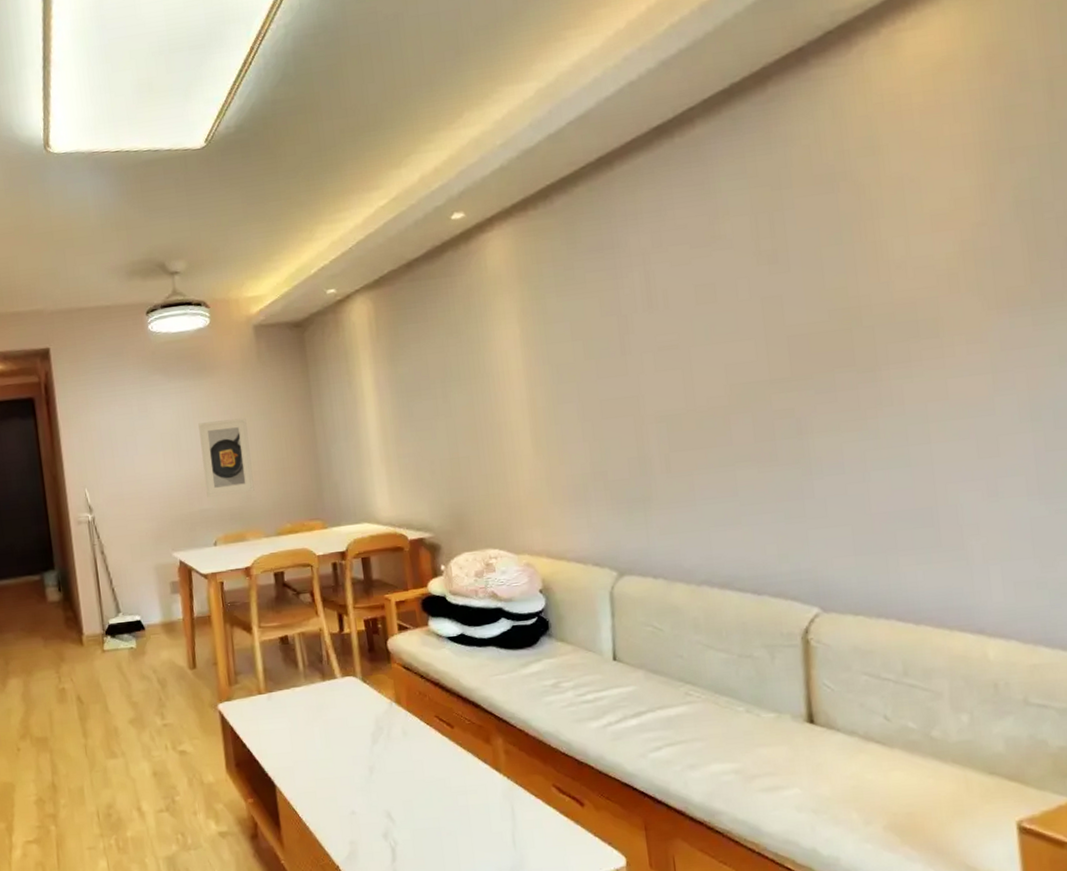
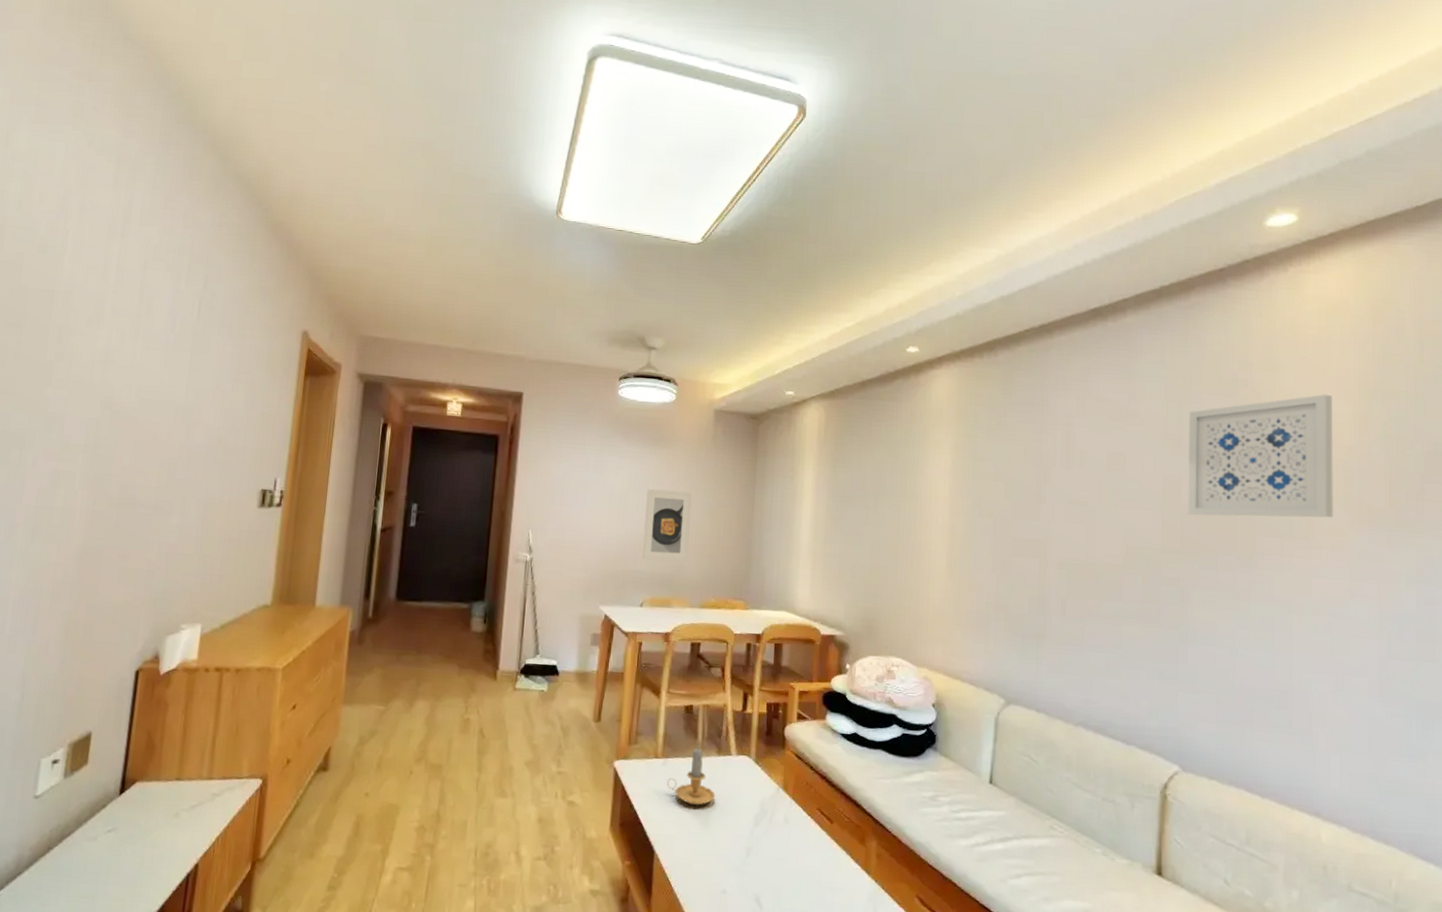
candle: none [275,676,327,734] -> present [667,747,715,806]
wall art: none [782,168,966,336] -> present [1188,394,1334,518]

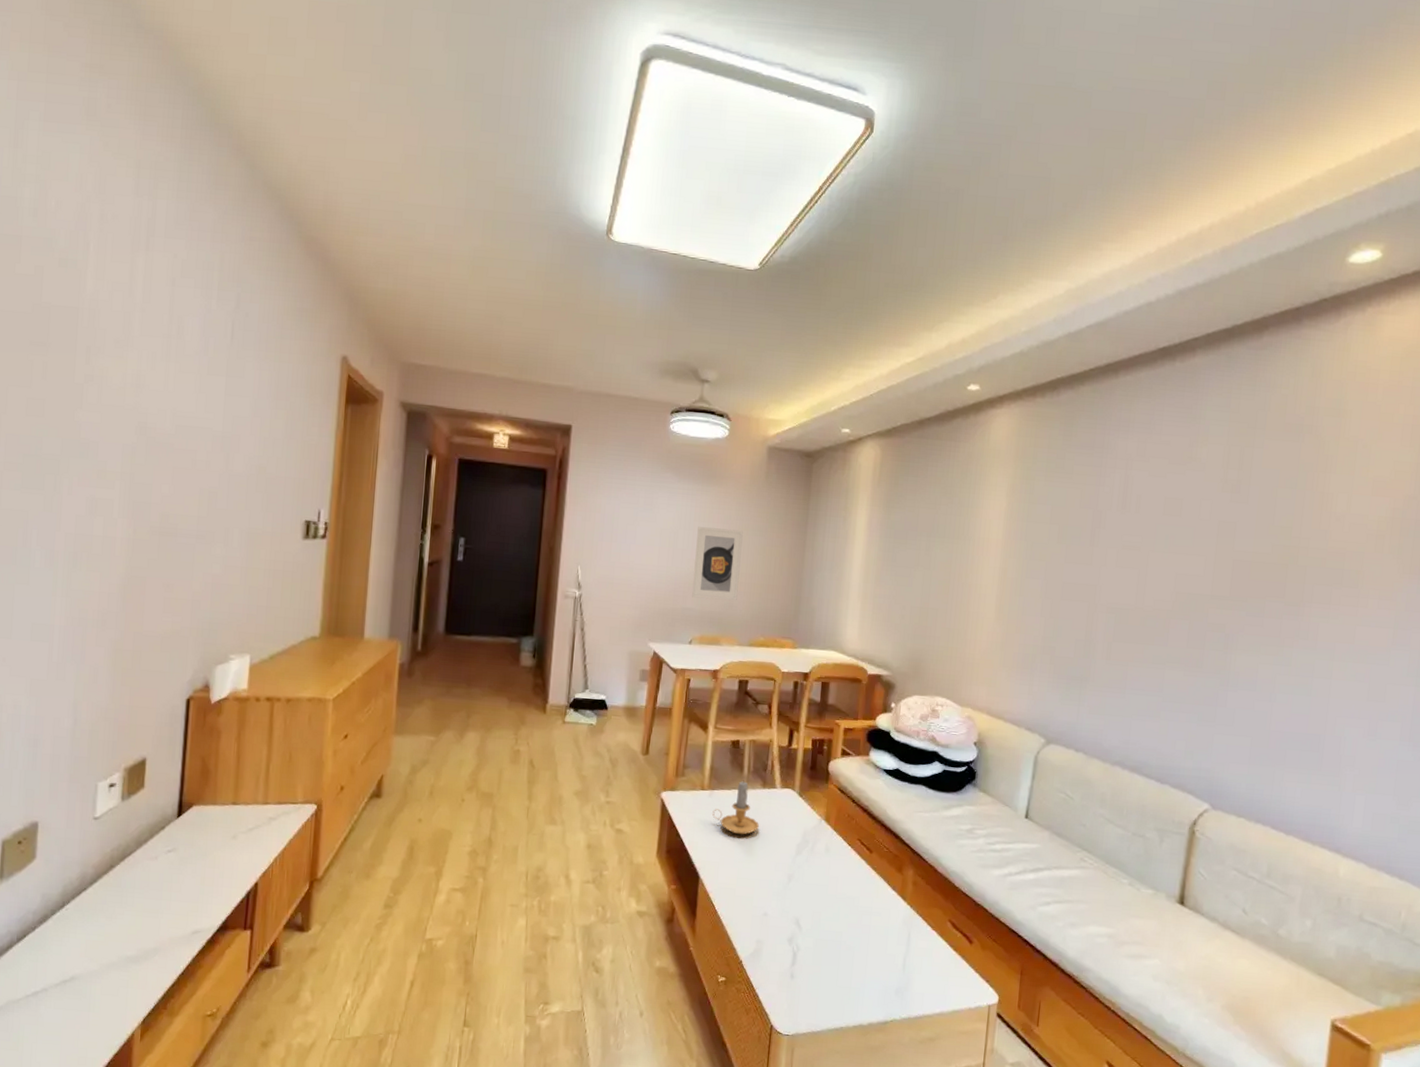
wall art: present [1188,394,1334,518] -> none [1240,441,1397,567]

